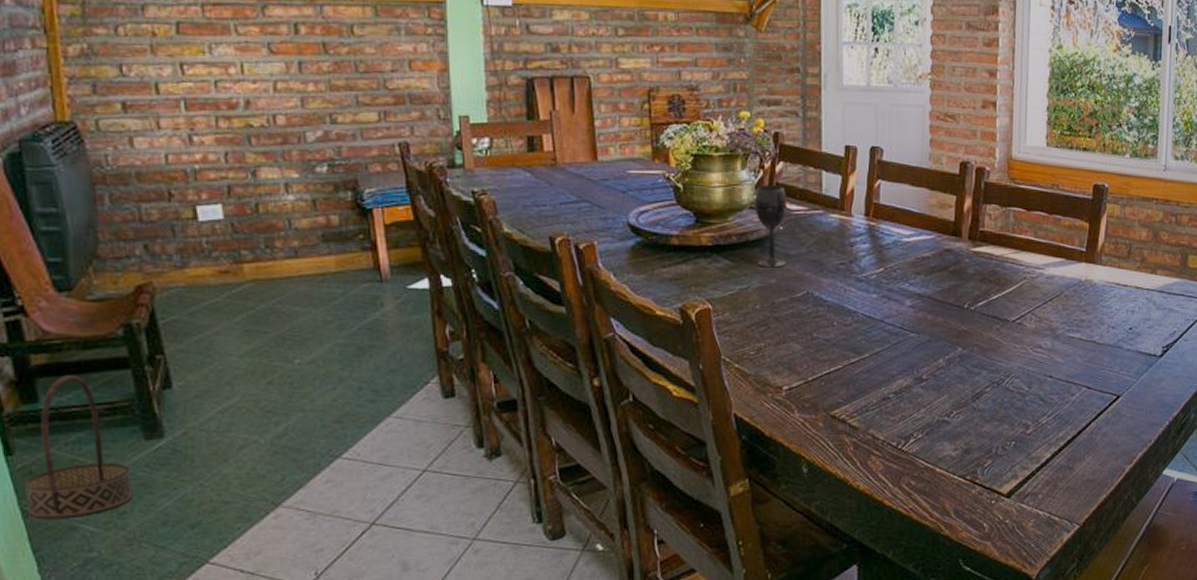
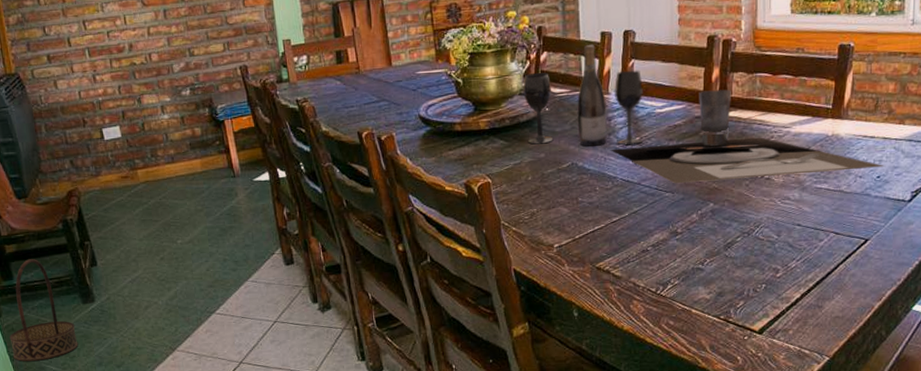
wine bottle: none [815,158,849,274] -> present [577,44,607,147]
place setting: none [850,221,1137,324] -> present [610,89,885,184]
wine glass: none [858,191,890,276] -> present [615,70,643,145]

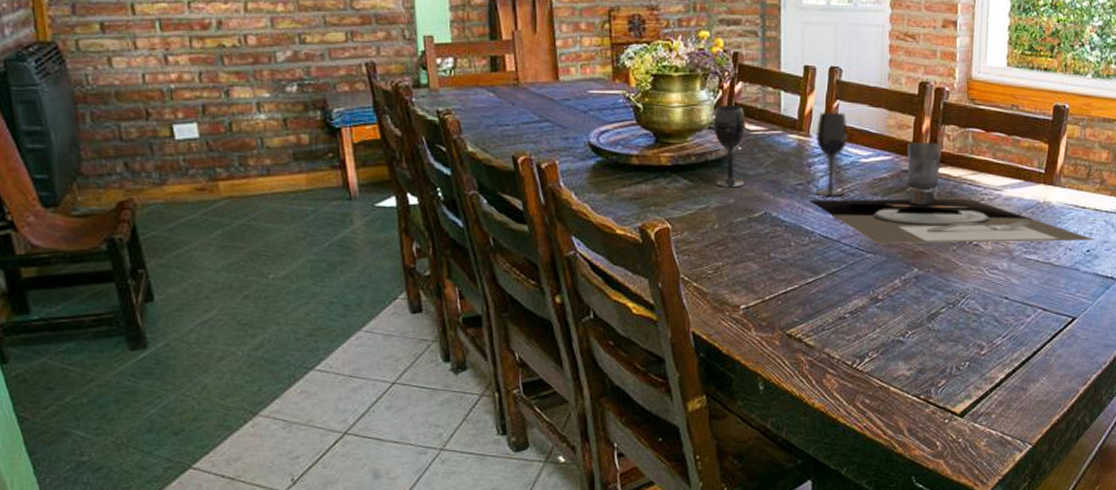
basket: present [9,259,78,361] -> none [18,288,120,424]
wine bottle: present [577,44,607,147] -> none [773,78,807,195]

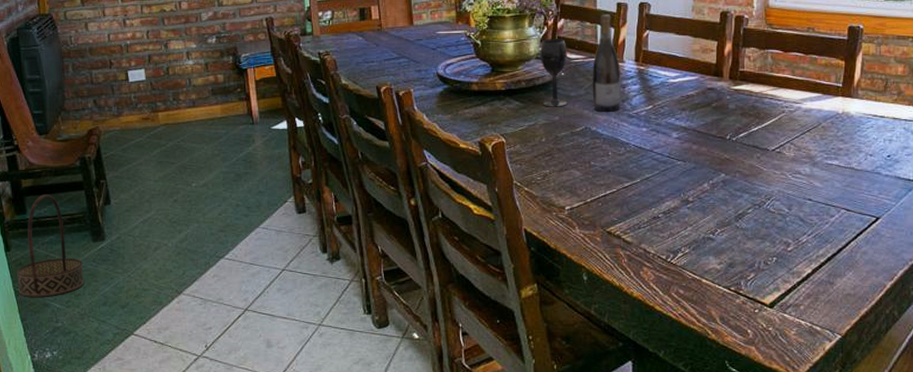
basket: none [18,288,120,424] -> present [16,195,85,297]
wine bottle: none [773,78,807,195] -> present [592,14,621,112]
place setting: present [808,142,1095,244] -> none [623,63,895,153]
wine glass: present [816,112,848,197] -> none [629,40,657,113]

